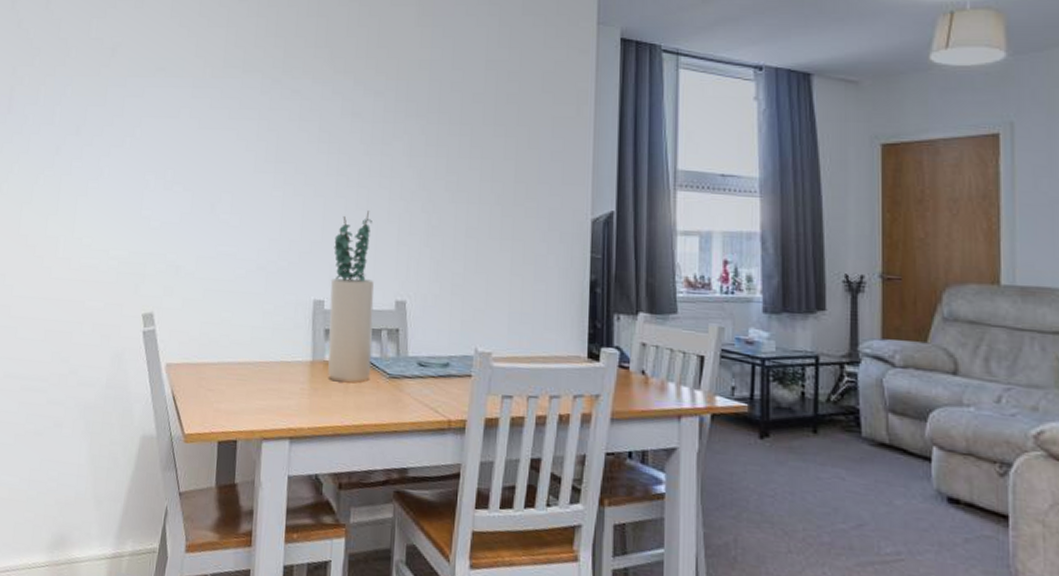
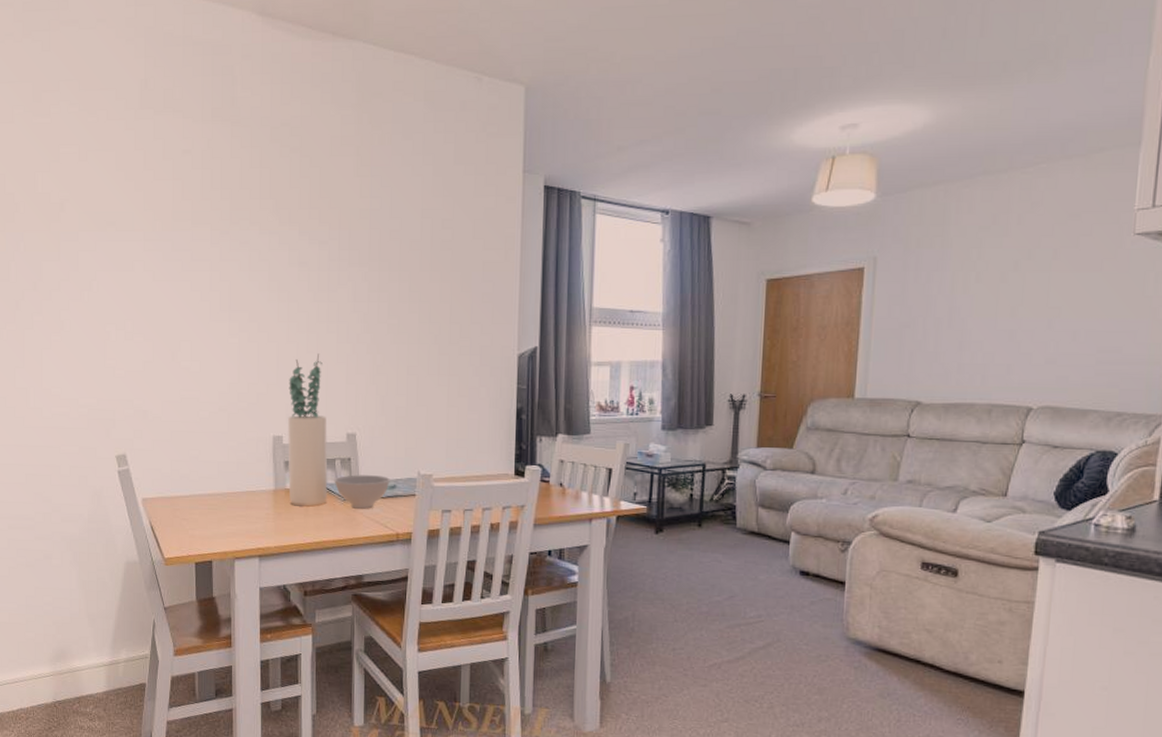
bowl: none [379,348,443,390] -> present [334,475,390,509]

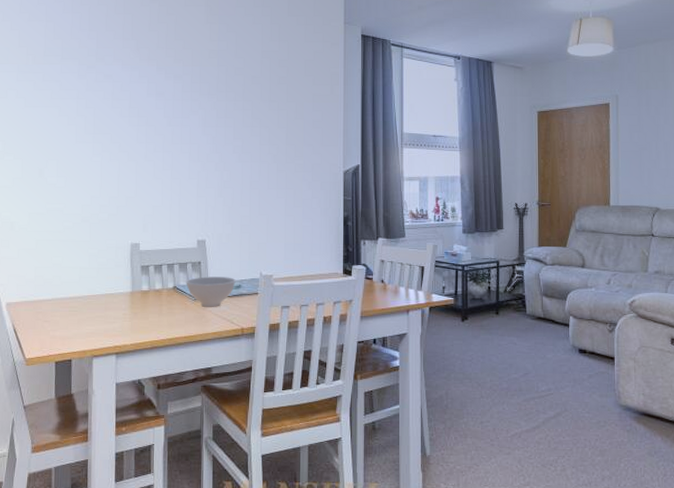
vase: present [288,353,328,507] -> none [144,171,180,306]

